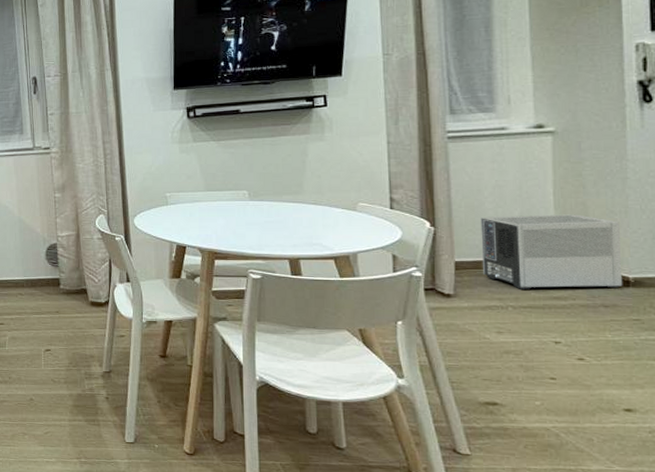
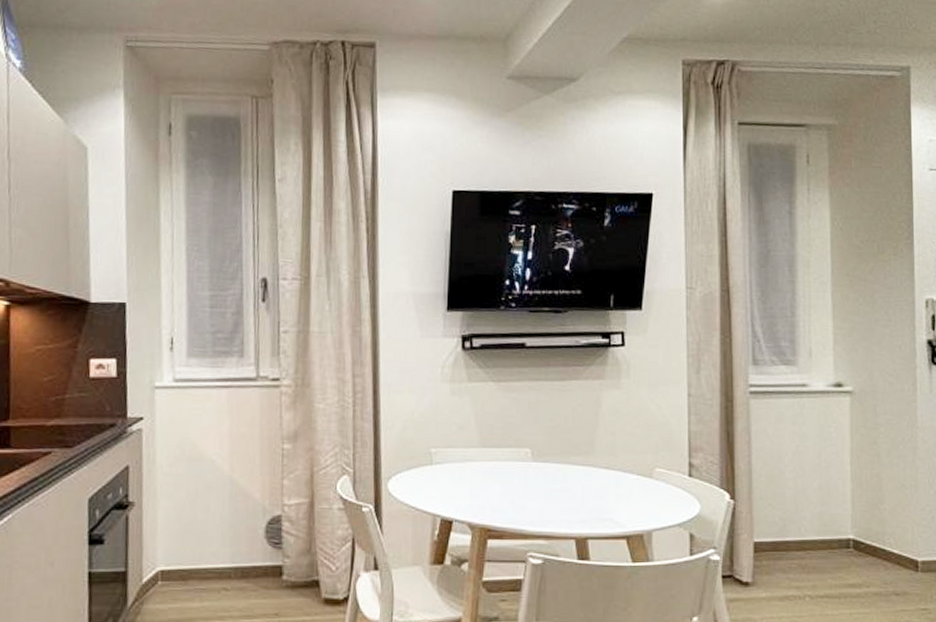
air purifier: present [480,214,623,290] -> none [780,487,913,576]

